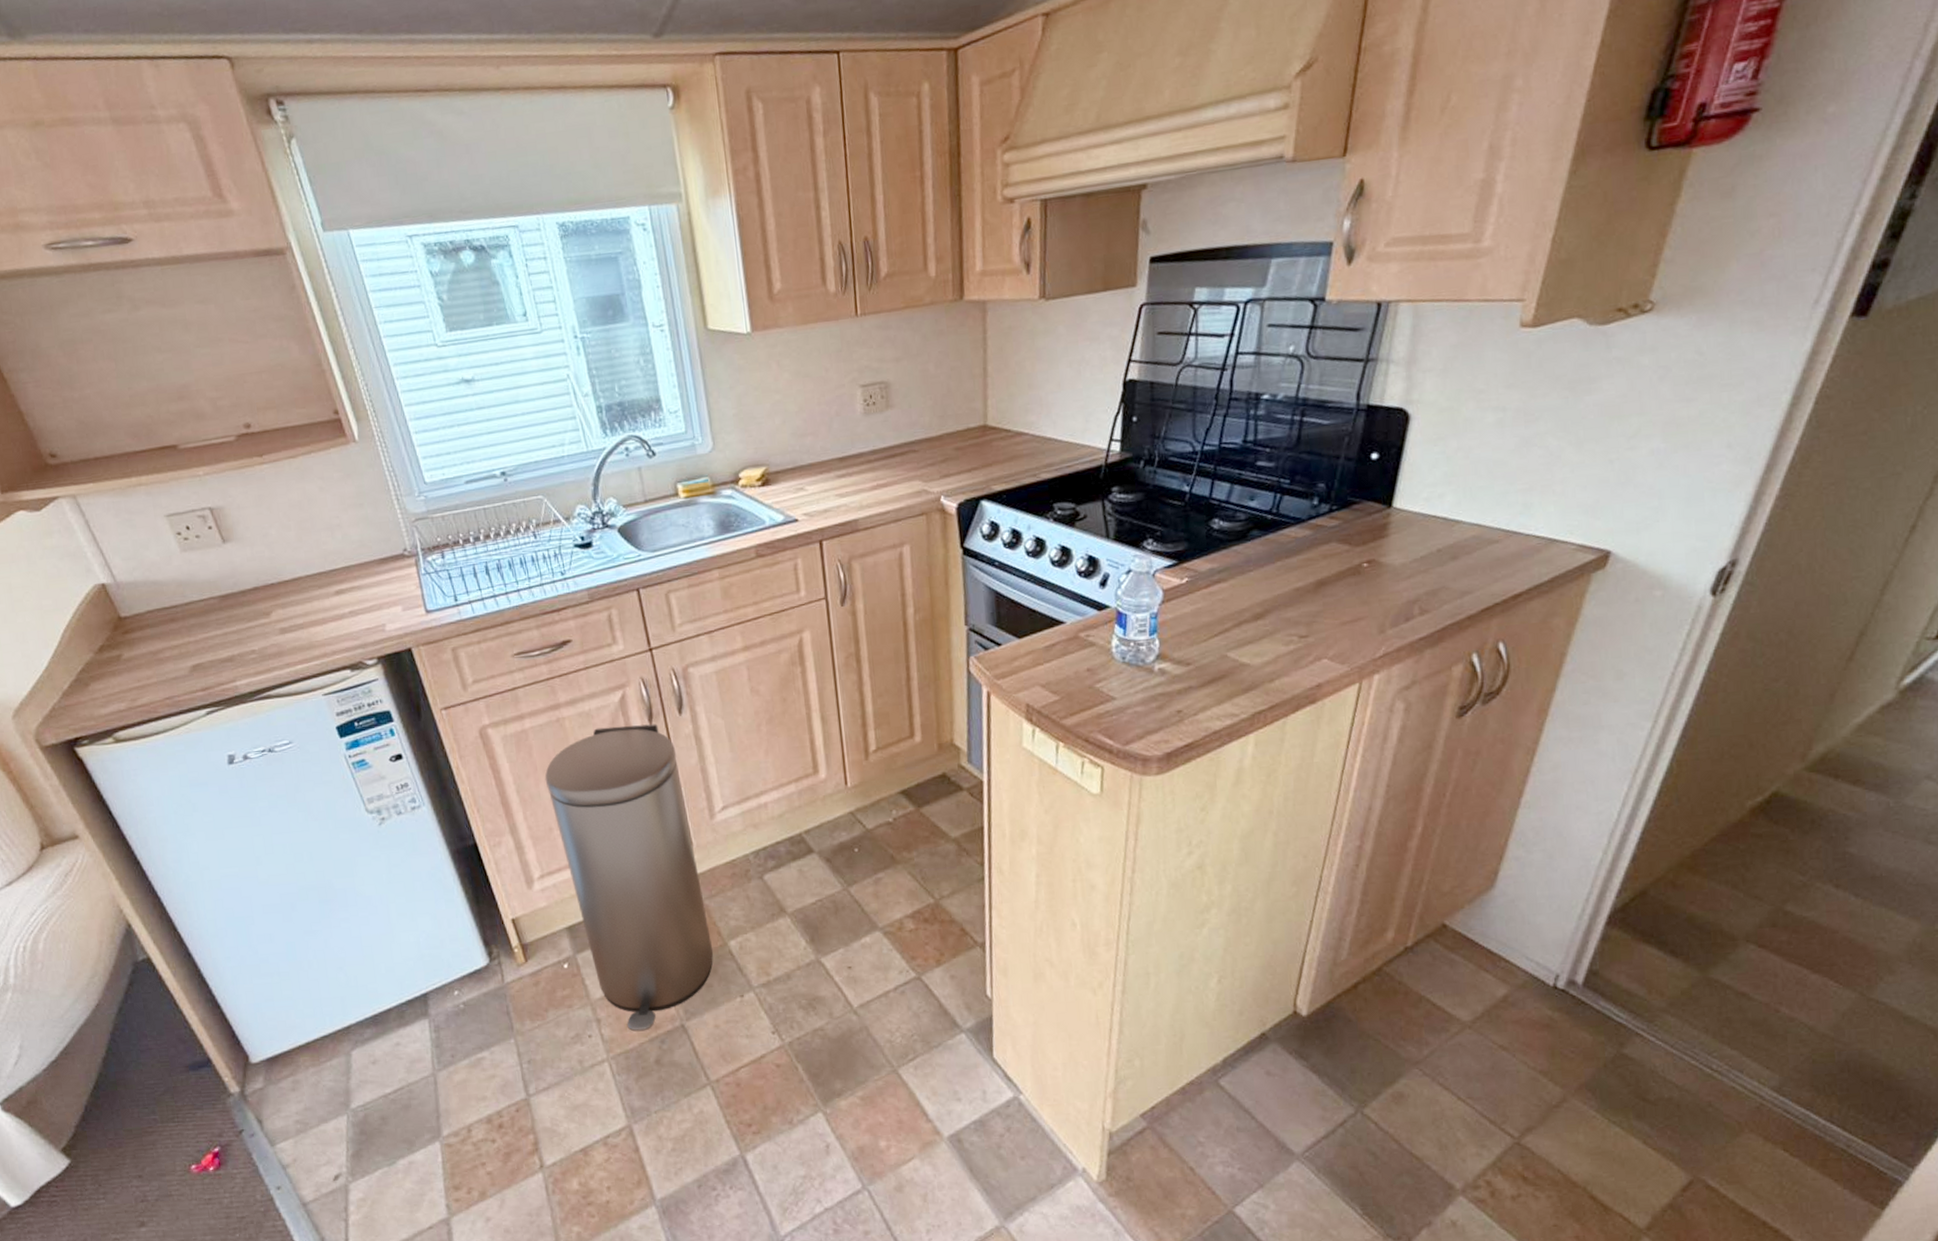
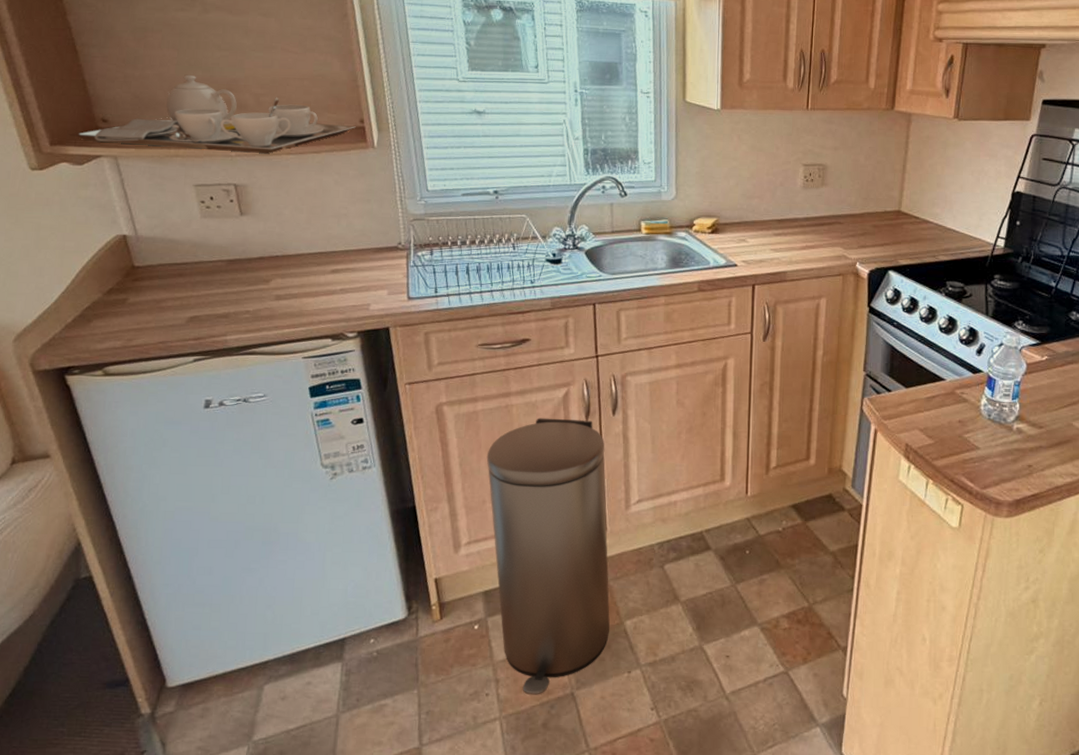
tea set: none [18,386,331,483] -> present [69,74,356,153]

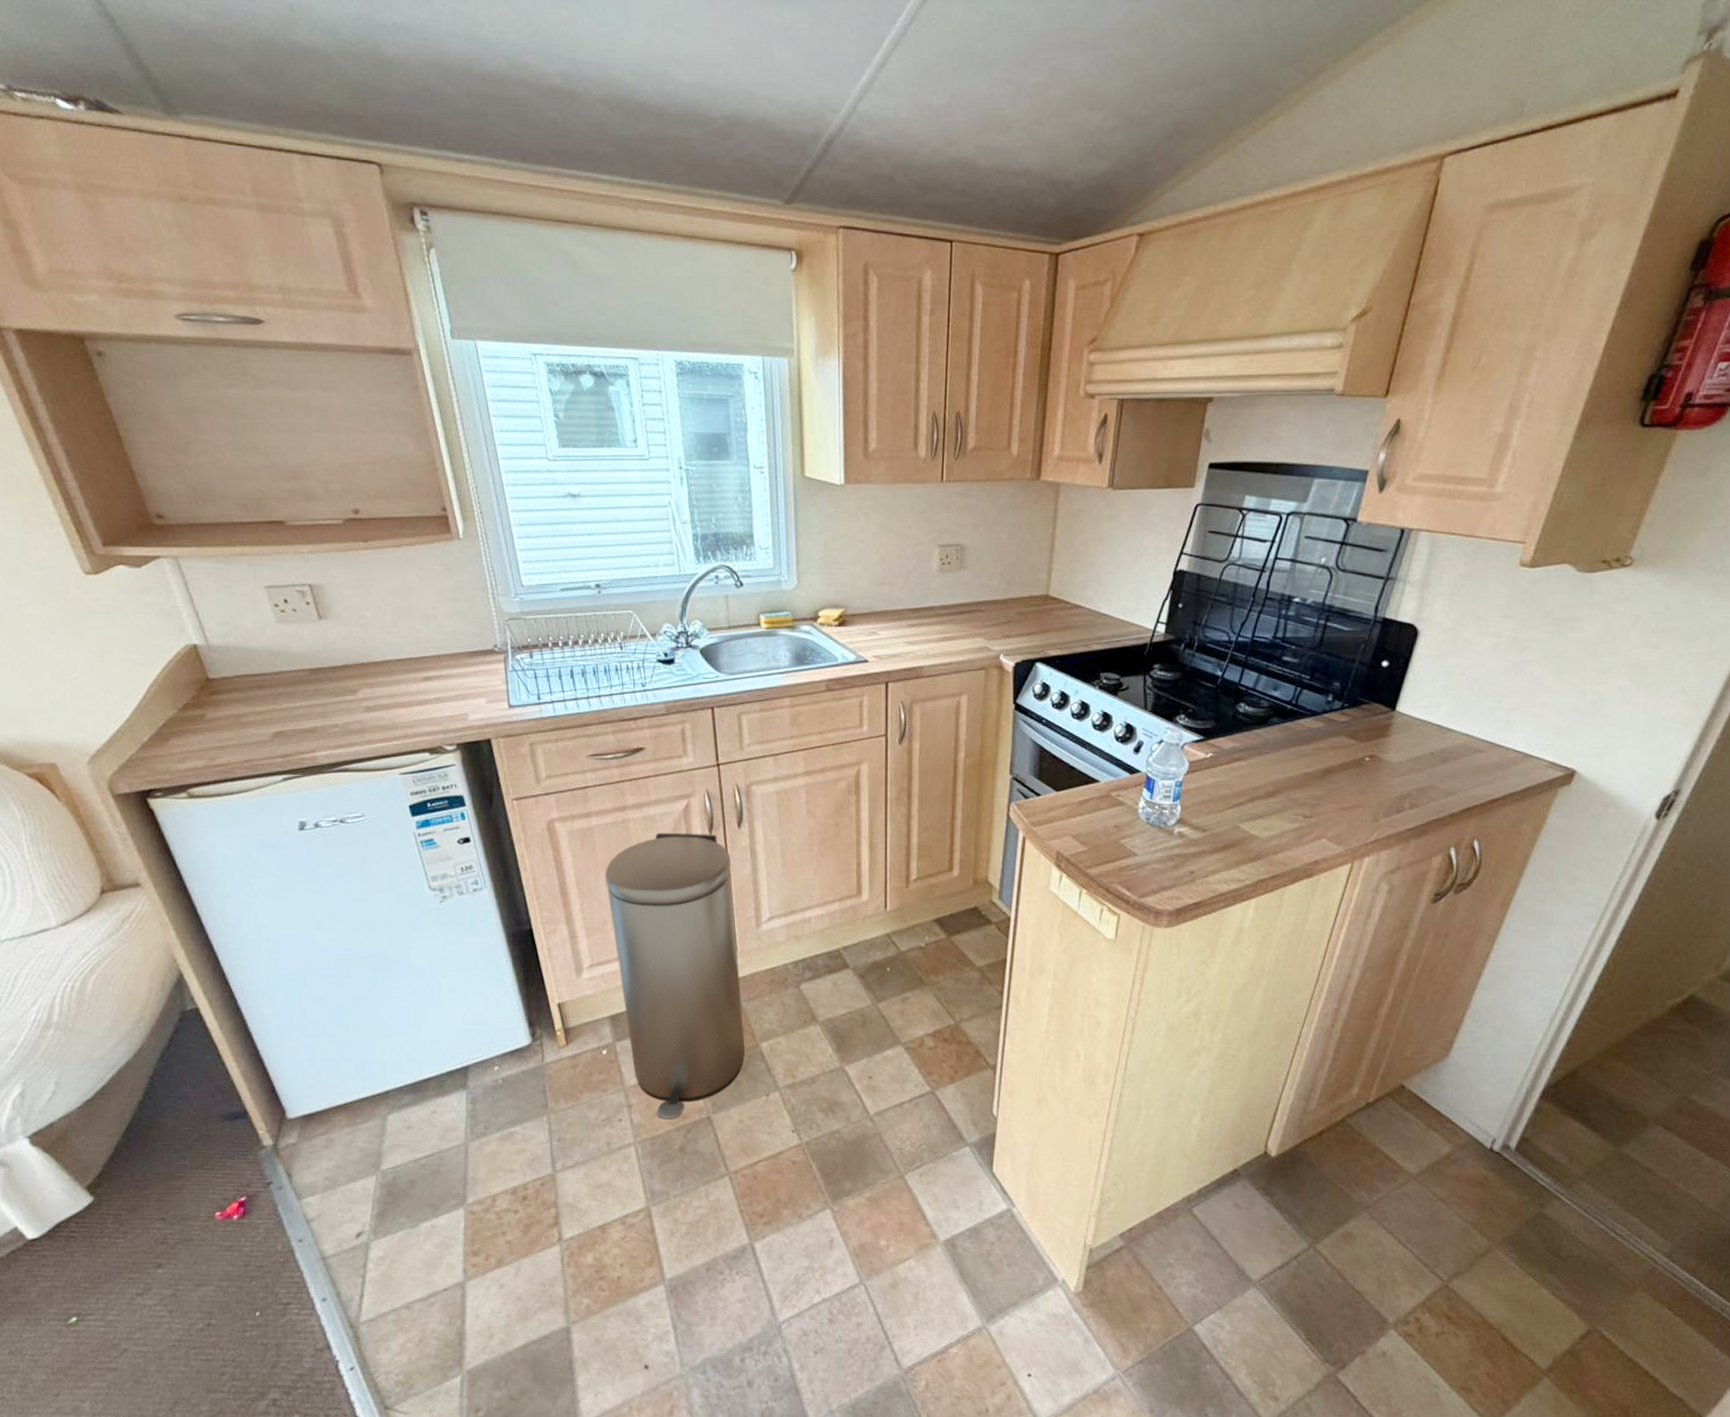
tea set: present [69,74,356,153] -> none [122,461,438,549]

